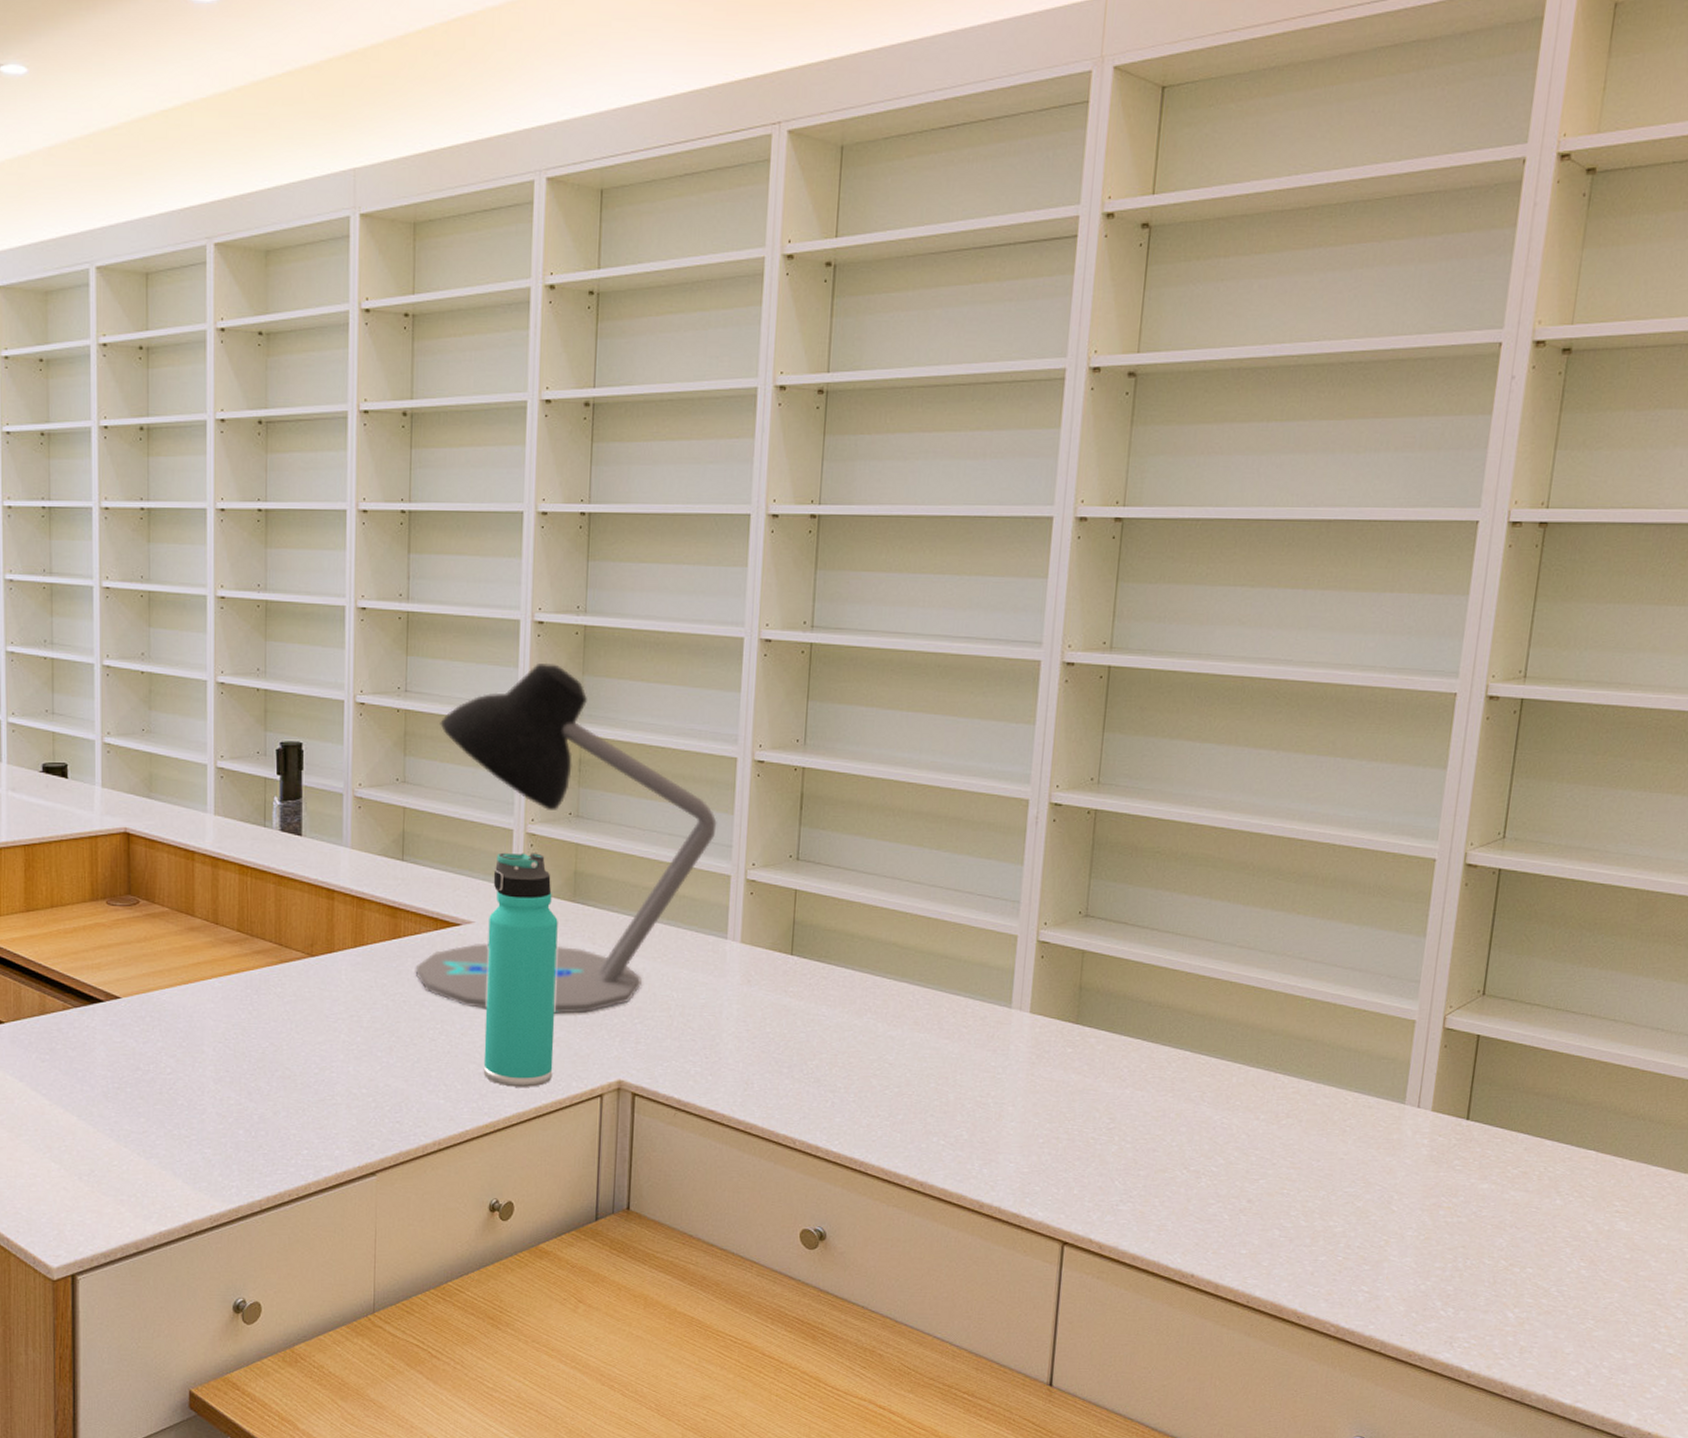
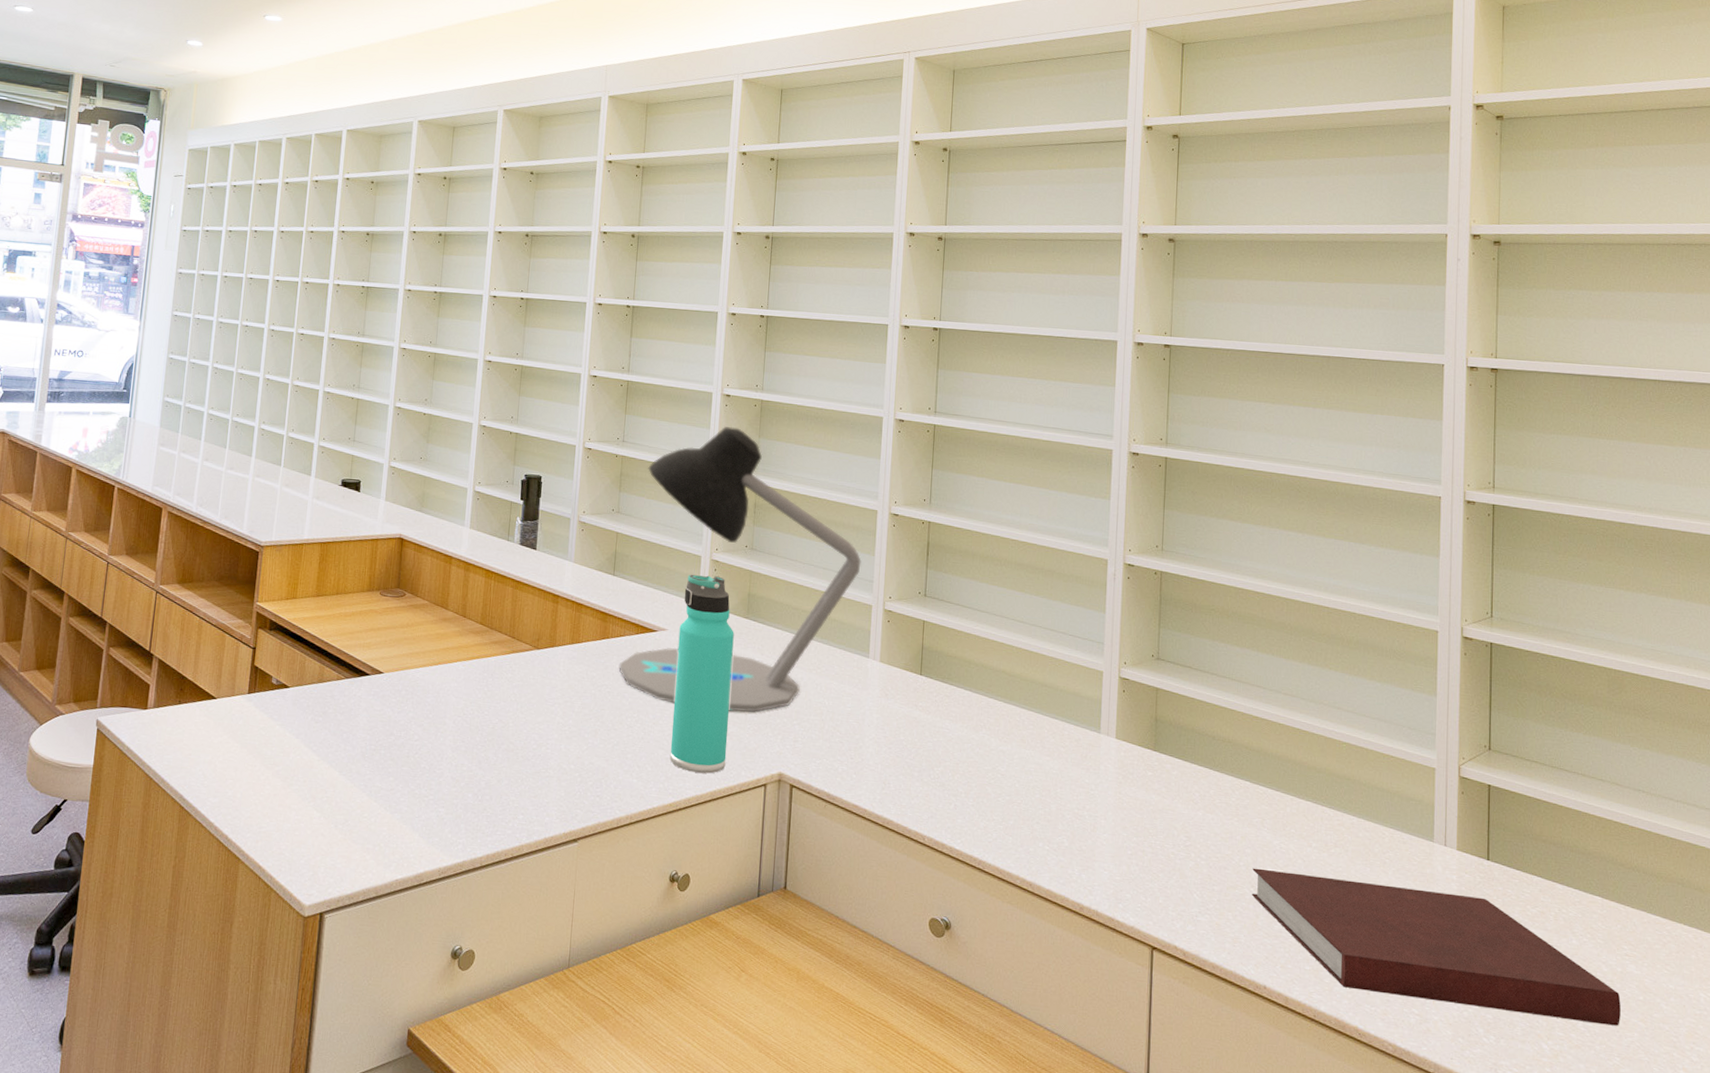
notebook: none [1183,1147,1604,1288] -> present [1251,868,1621,1026]

